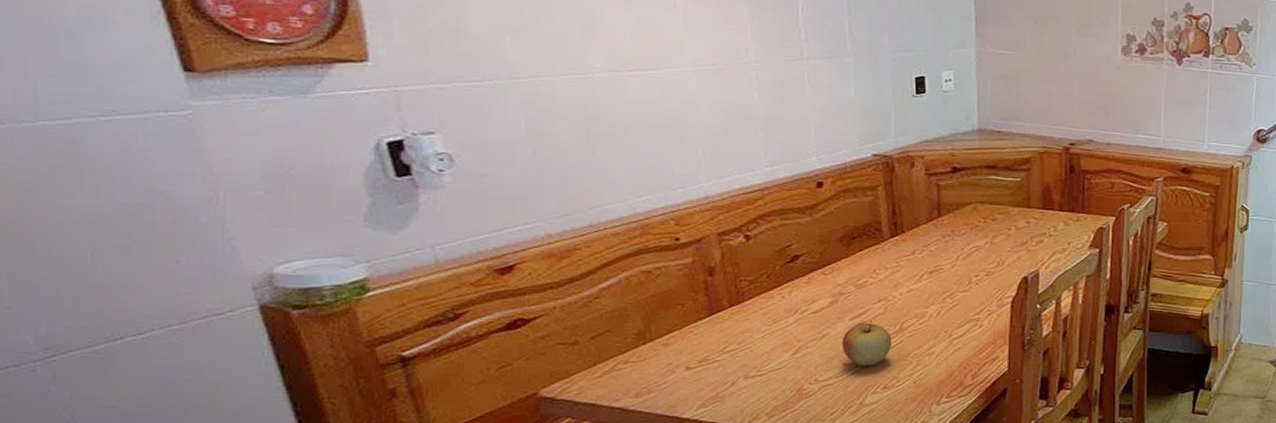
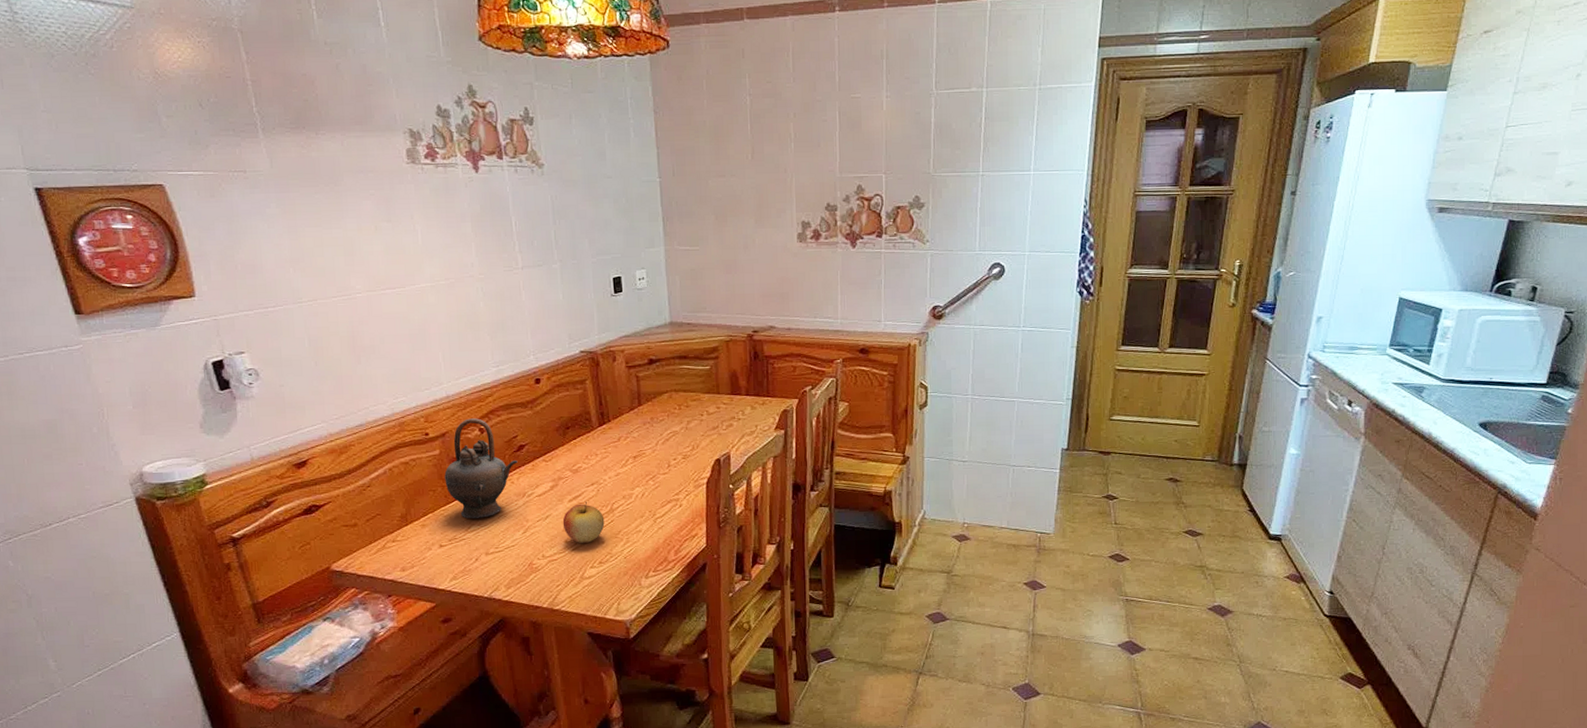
teapot: none [697,223,791,338] -> present [444,418,518,519]

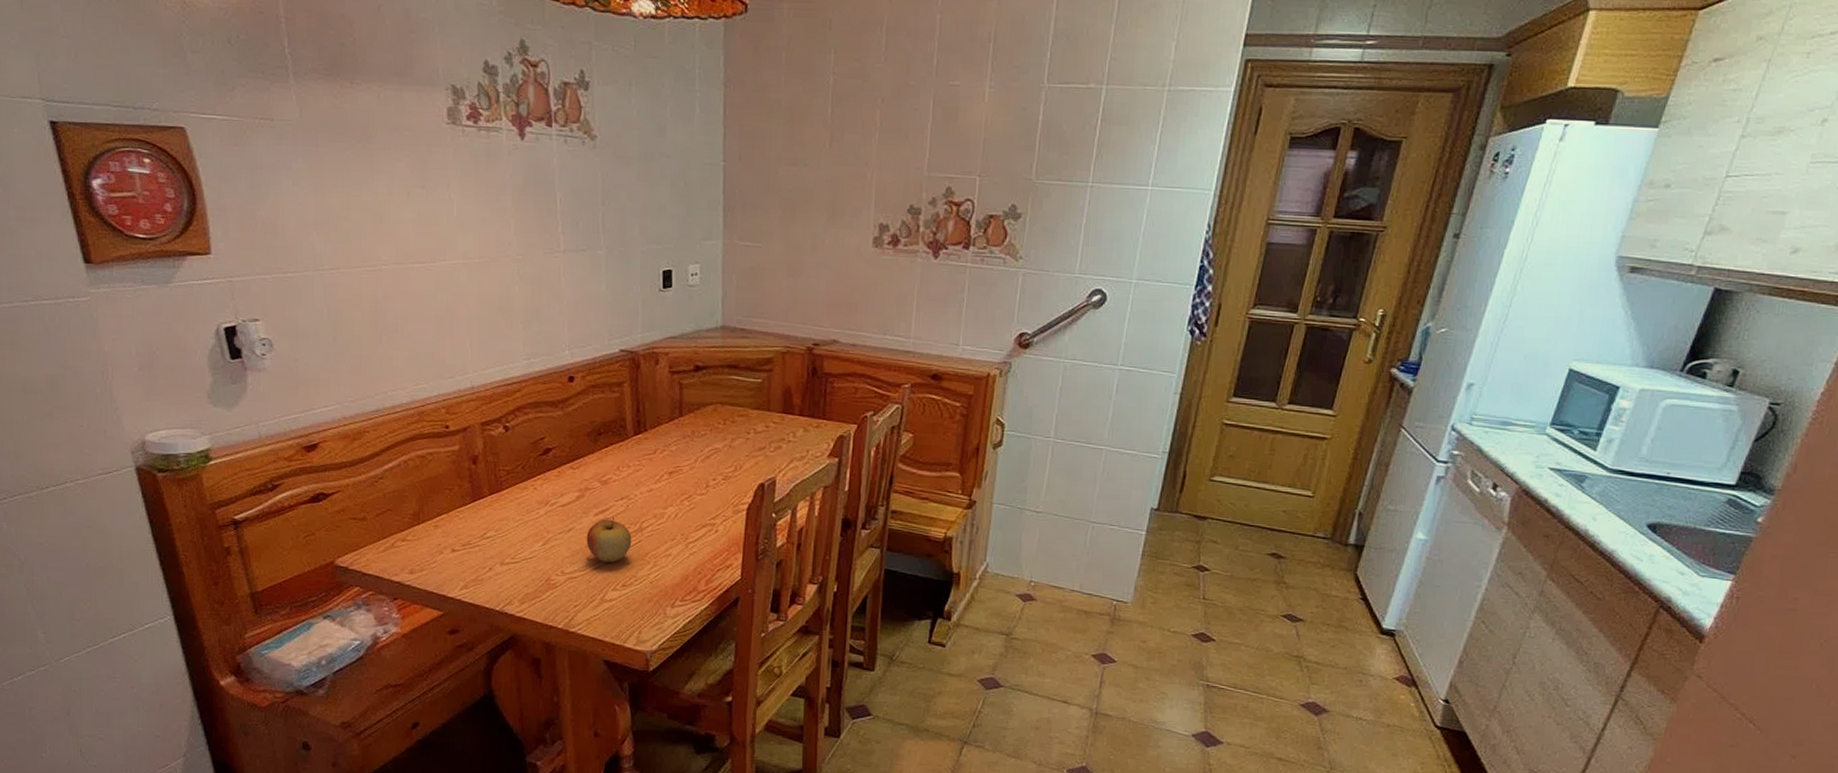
teapot: present [444,418,518,519] -> none [463,414,543,525]

